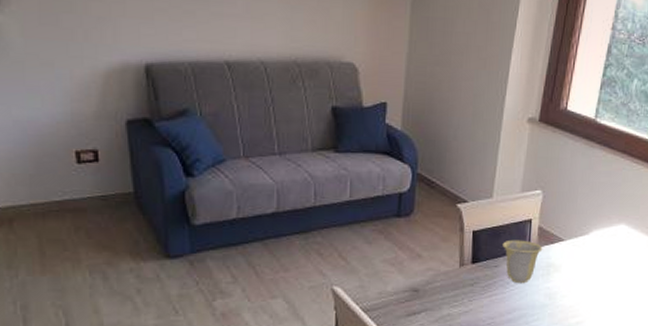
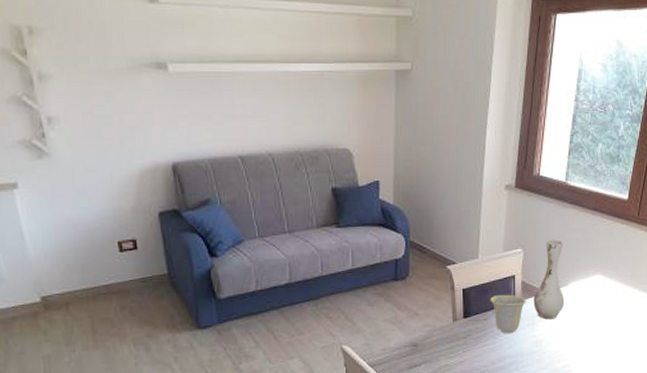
vase: none [549,182,588,271] -> present [533,239,565,320]

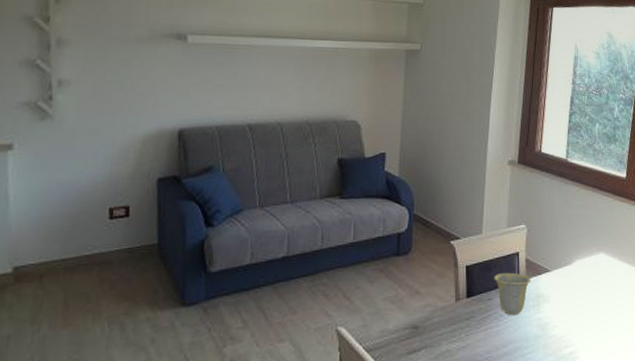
vase: present [533,239,565,320] -> none [538,216,570,301]

